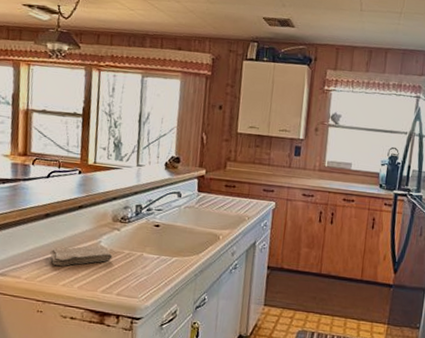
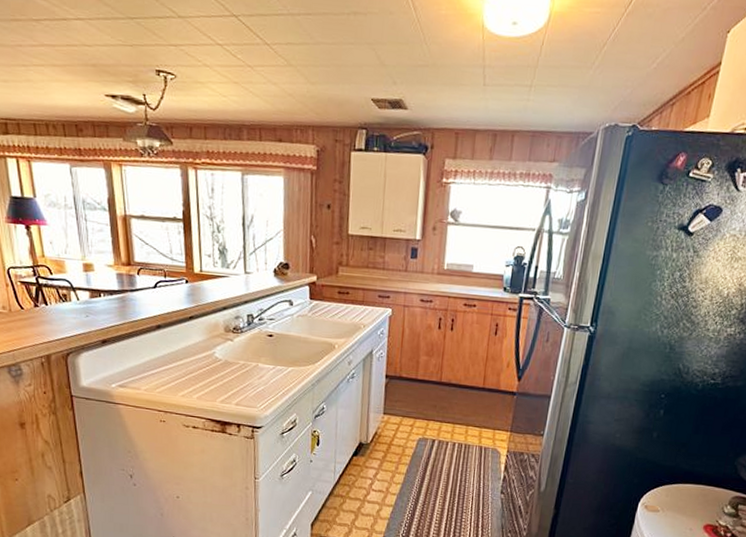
washcloth: present [50,245,113,267] -> none [166,356,228,378]

